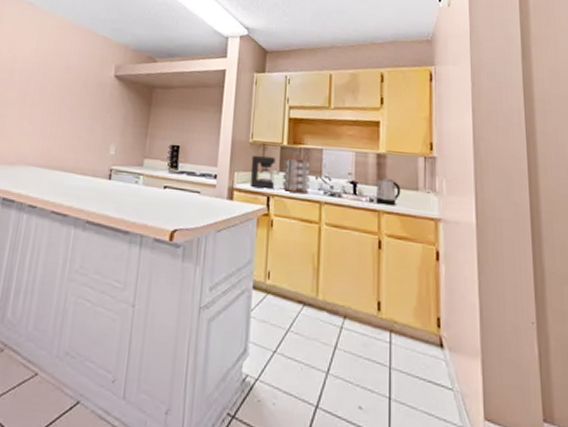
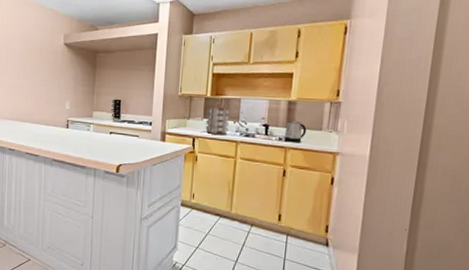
coffee maker: present [250,155,275,190] -> none [179,105,200,133]

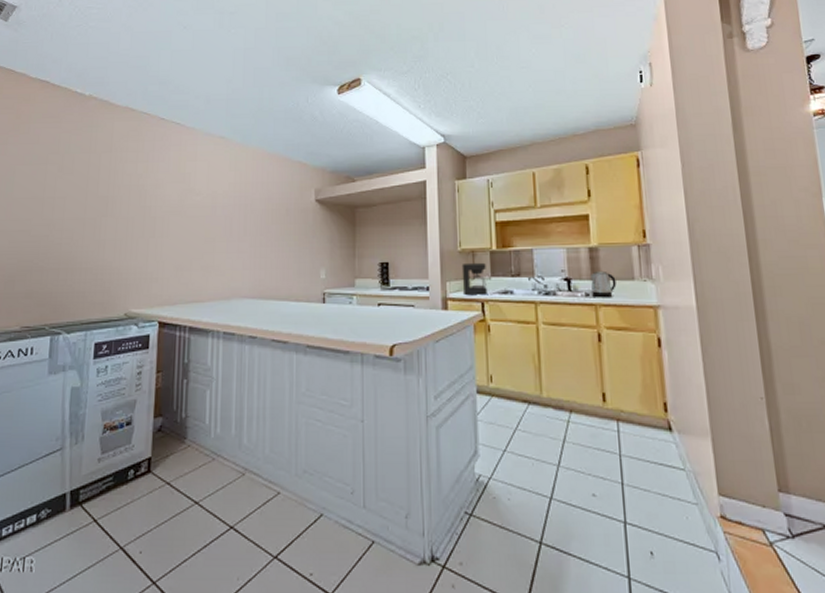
coffee maker: none [179,105,200,133] -> present [461,262,487,296]
spice rack: present [206,101,230,136] -> none [494,255,523,297]

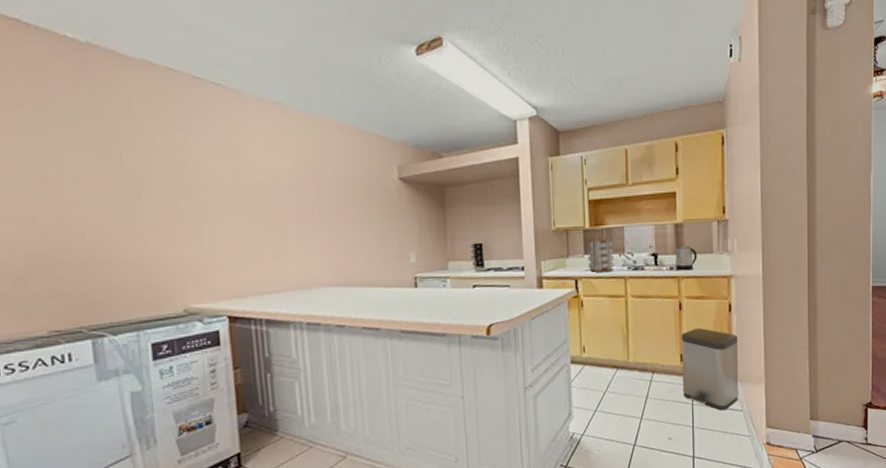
coffee maker: present [461,262,487,296] -> none [556,241,580,274]
spice rack: none [494,255,523,297] -> present [587,233,614,273]
pedal bin: none [602,364,678,467] -> present [681,328,738,411]

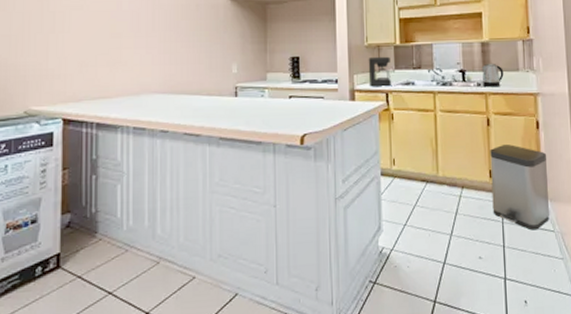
coffee maker: none [556,241,580,274] -> present [368,56,391,87]
spice rack: present [587,233,614,273] -> none [398,49,424,87]

